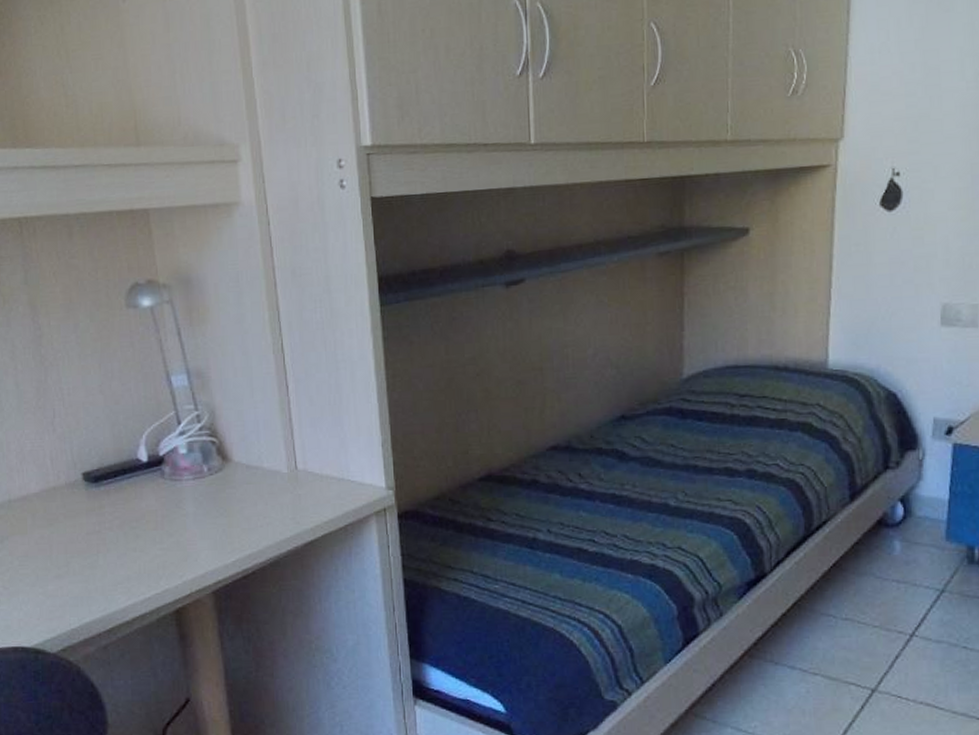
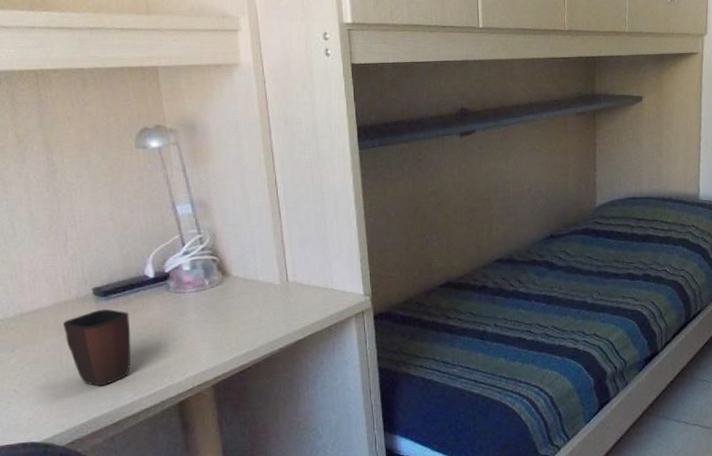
mug: none [52,497,124,587] -> present [63,309,131,387]

